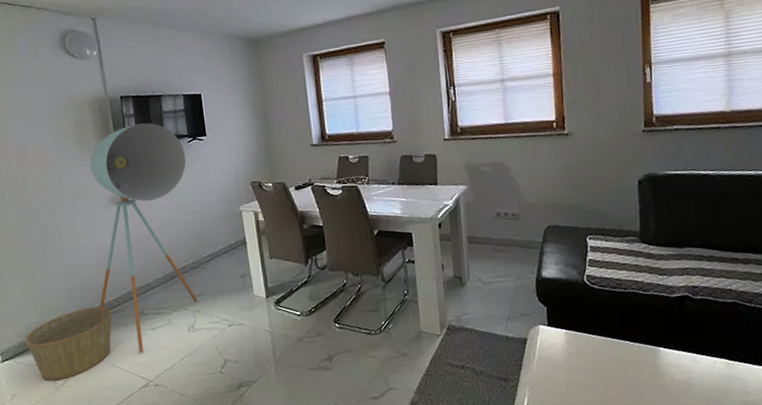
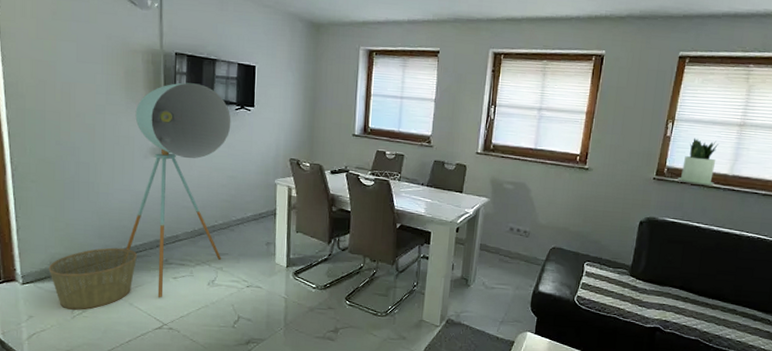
planter: none [669,77,713,130] -> present [677,138,719,187]

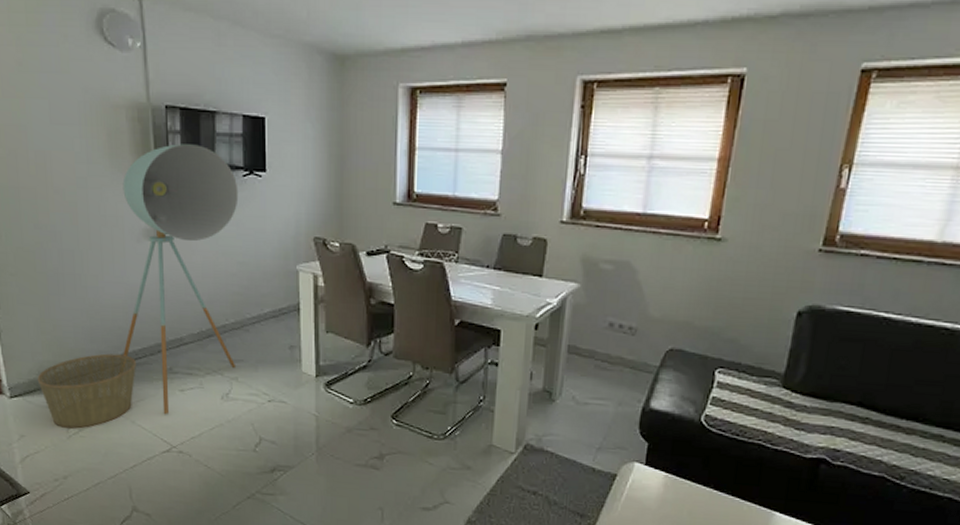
planter: present [677,138,719,187] -> none [856,189,921,260]

